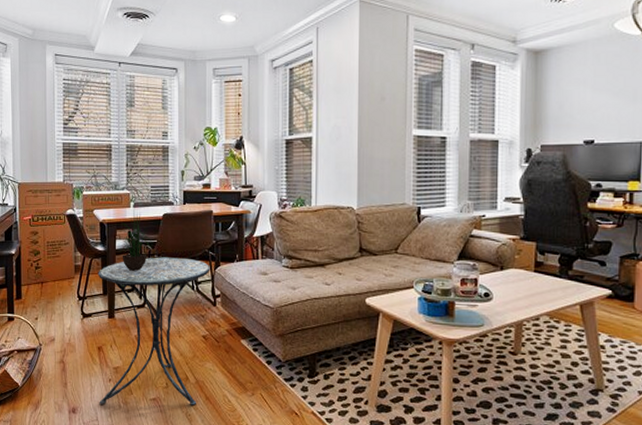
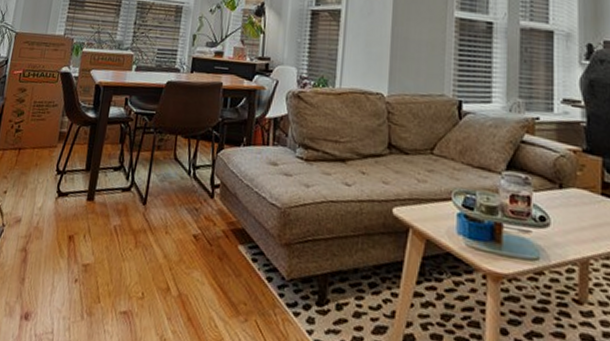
side table: present [98,257,210,406] -> none [58,131,212,327]
potted plant: present [119,208,152,271] -> none [112,71,150,146]

